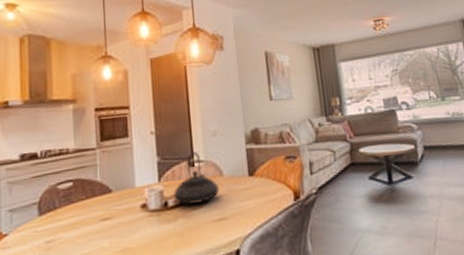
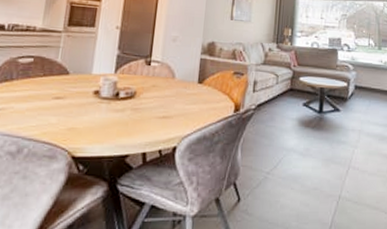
teapot: present [173,152,220,205] -> none [126,52,170,99]

